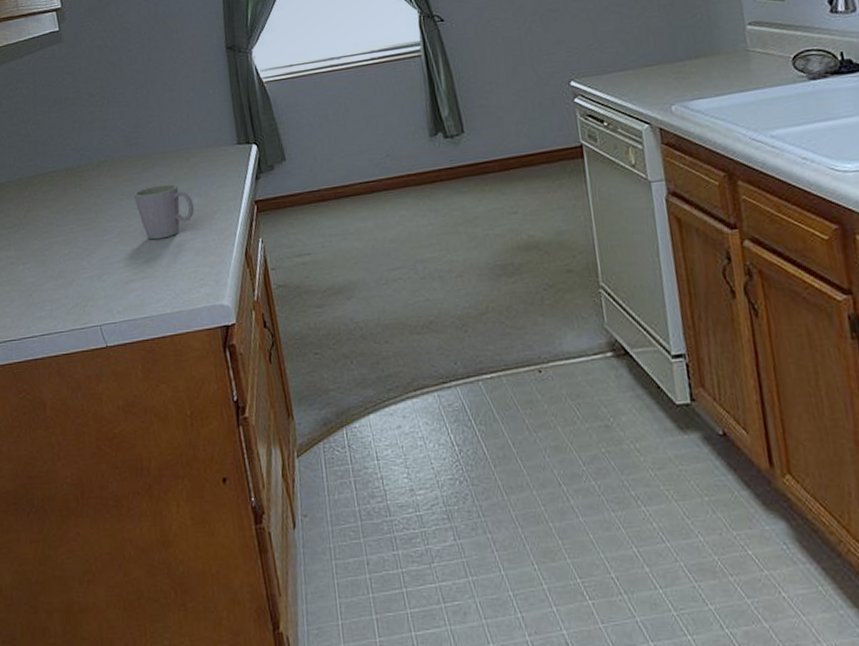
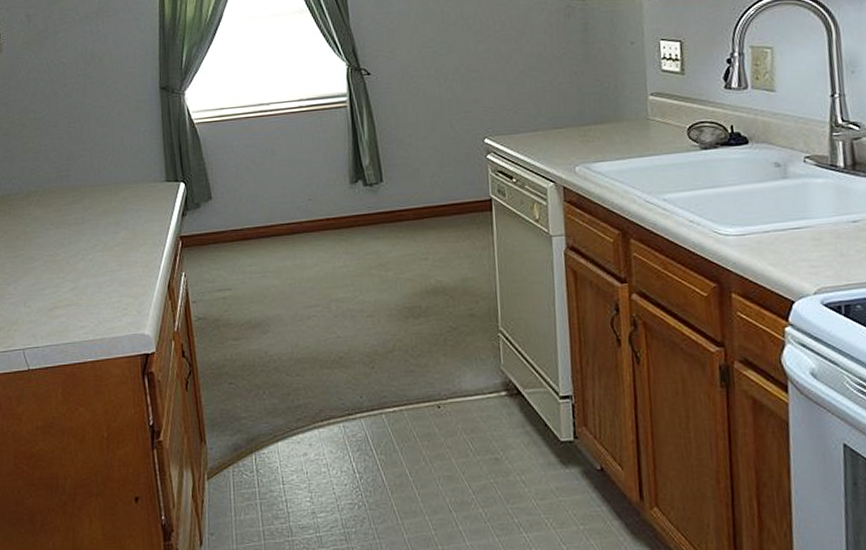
mug: present [134,183,194,240] -> none [63,216,121,269]

